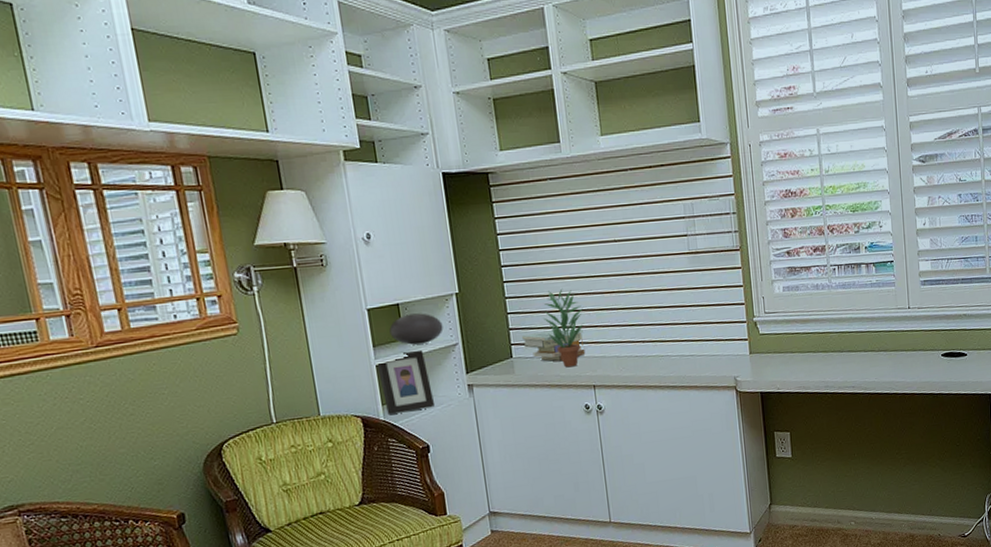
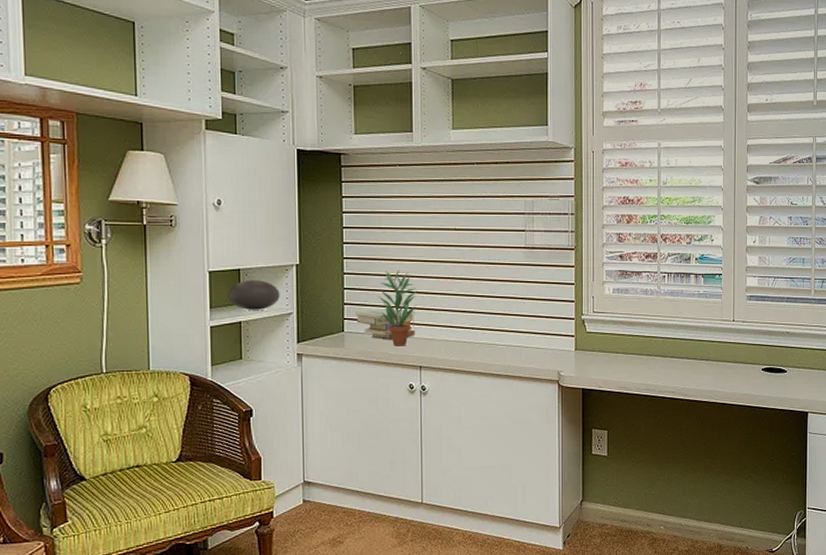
picture frame: present [377,349,436,414] -> none [211,315,264,375]

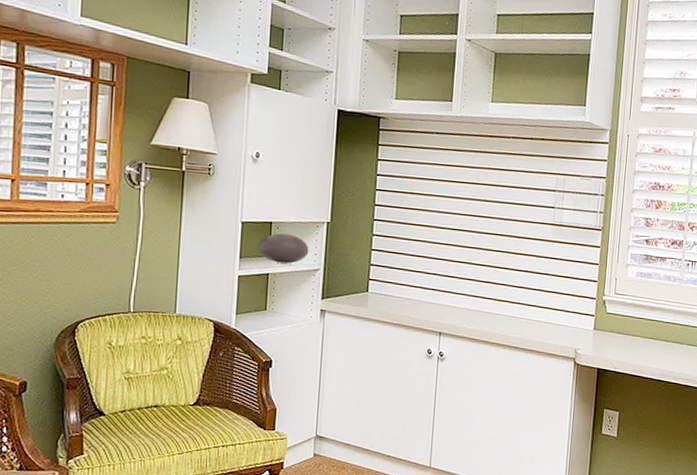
books: present [356,307,417,340] -> none [381,272,441,304]
potted plant: present [378,270,418,346] -> none [404,235,444,311]

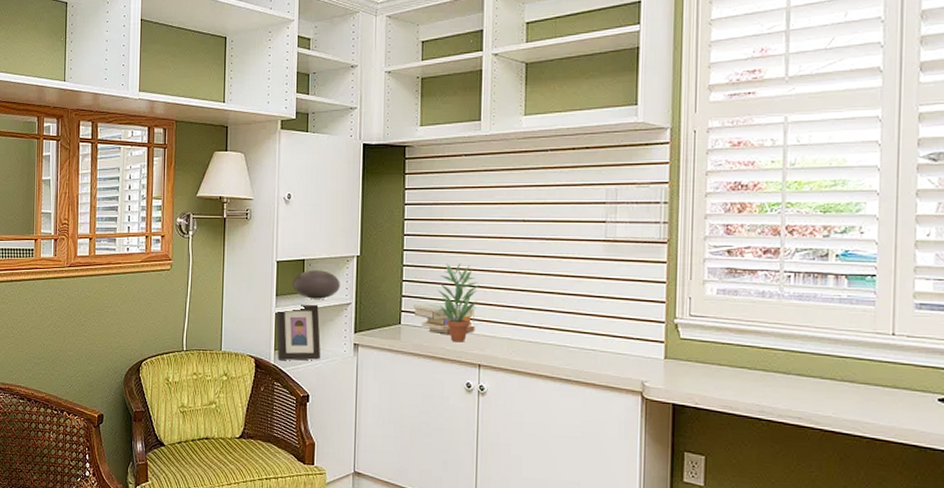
picture frame: none [239,268,286,325] -> present [276,304,321,360]
books: none [381,272,441,304] -> present [413,301,478,335]
potted plant: none [404,235,444,311] -> present [437,262,480,343]

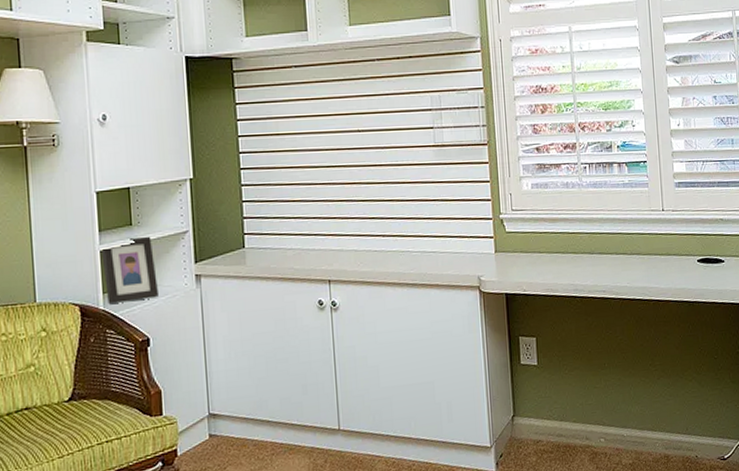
decorative bowl: present [292,270,340,299] -> none [117,198,174,231]
books: present [413,301,478,335] -> none [256,218,322,254]
potted plant: present [437,262,480,343] -> none [280,177,322,260]

